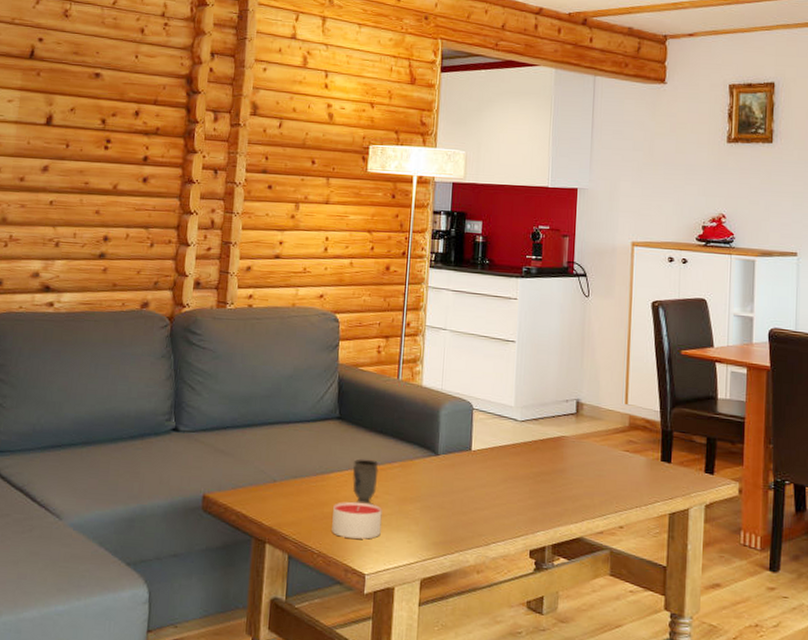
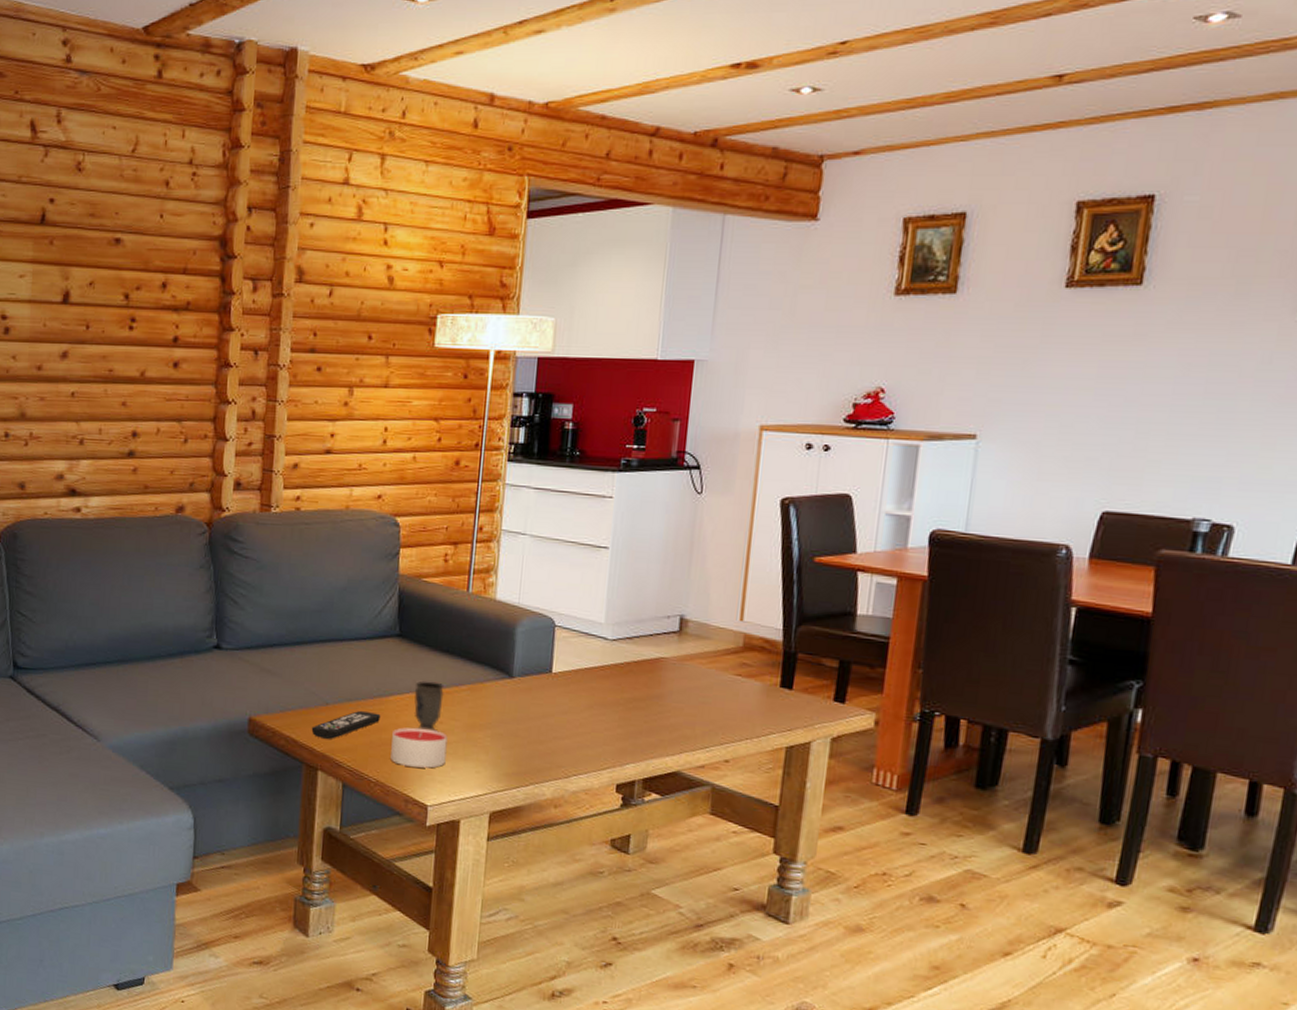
remote control: none [260,487,323,514] -> present [311,711,381,739]

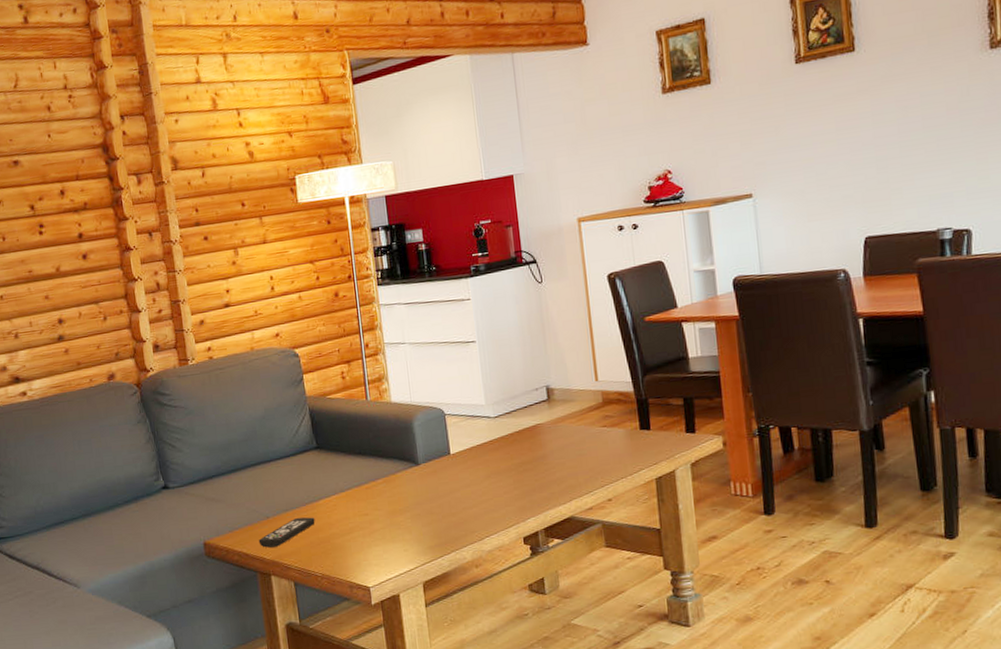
candle: present [390,727,448,769] -> none [328,521,377,557]
cup: present [414,681,445,732] -> none [339,481,366,524]

